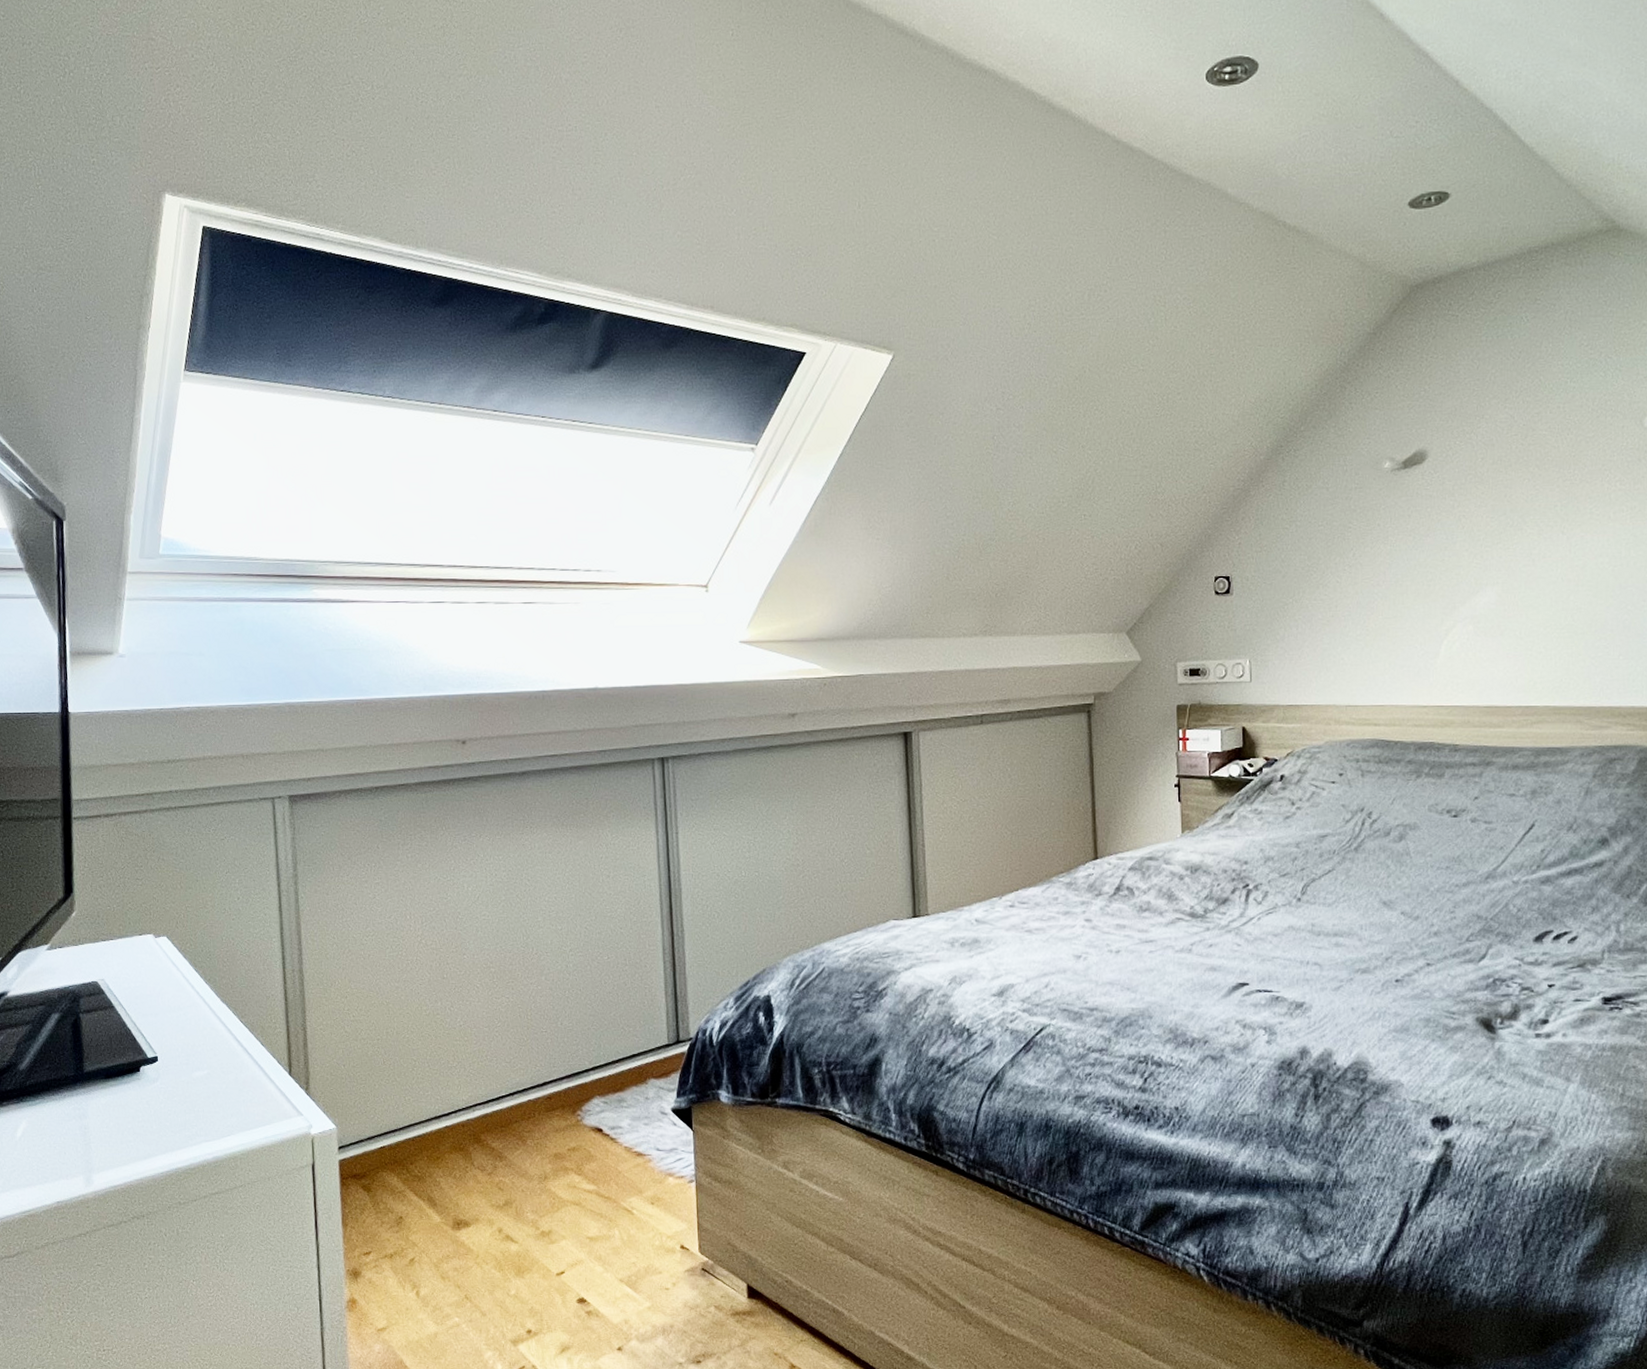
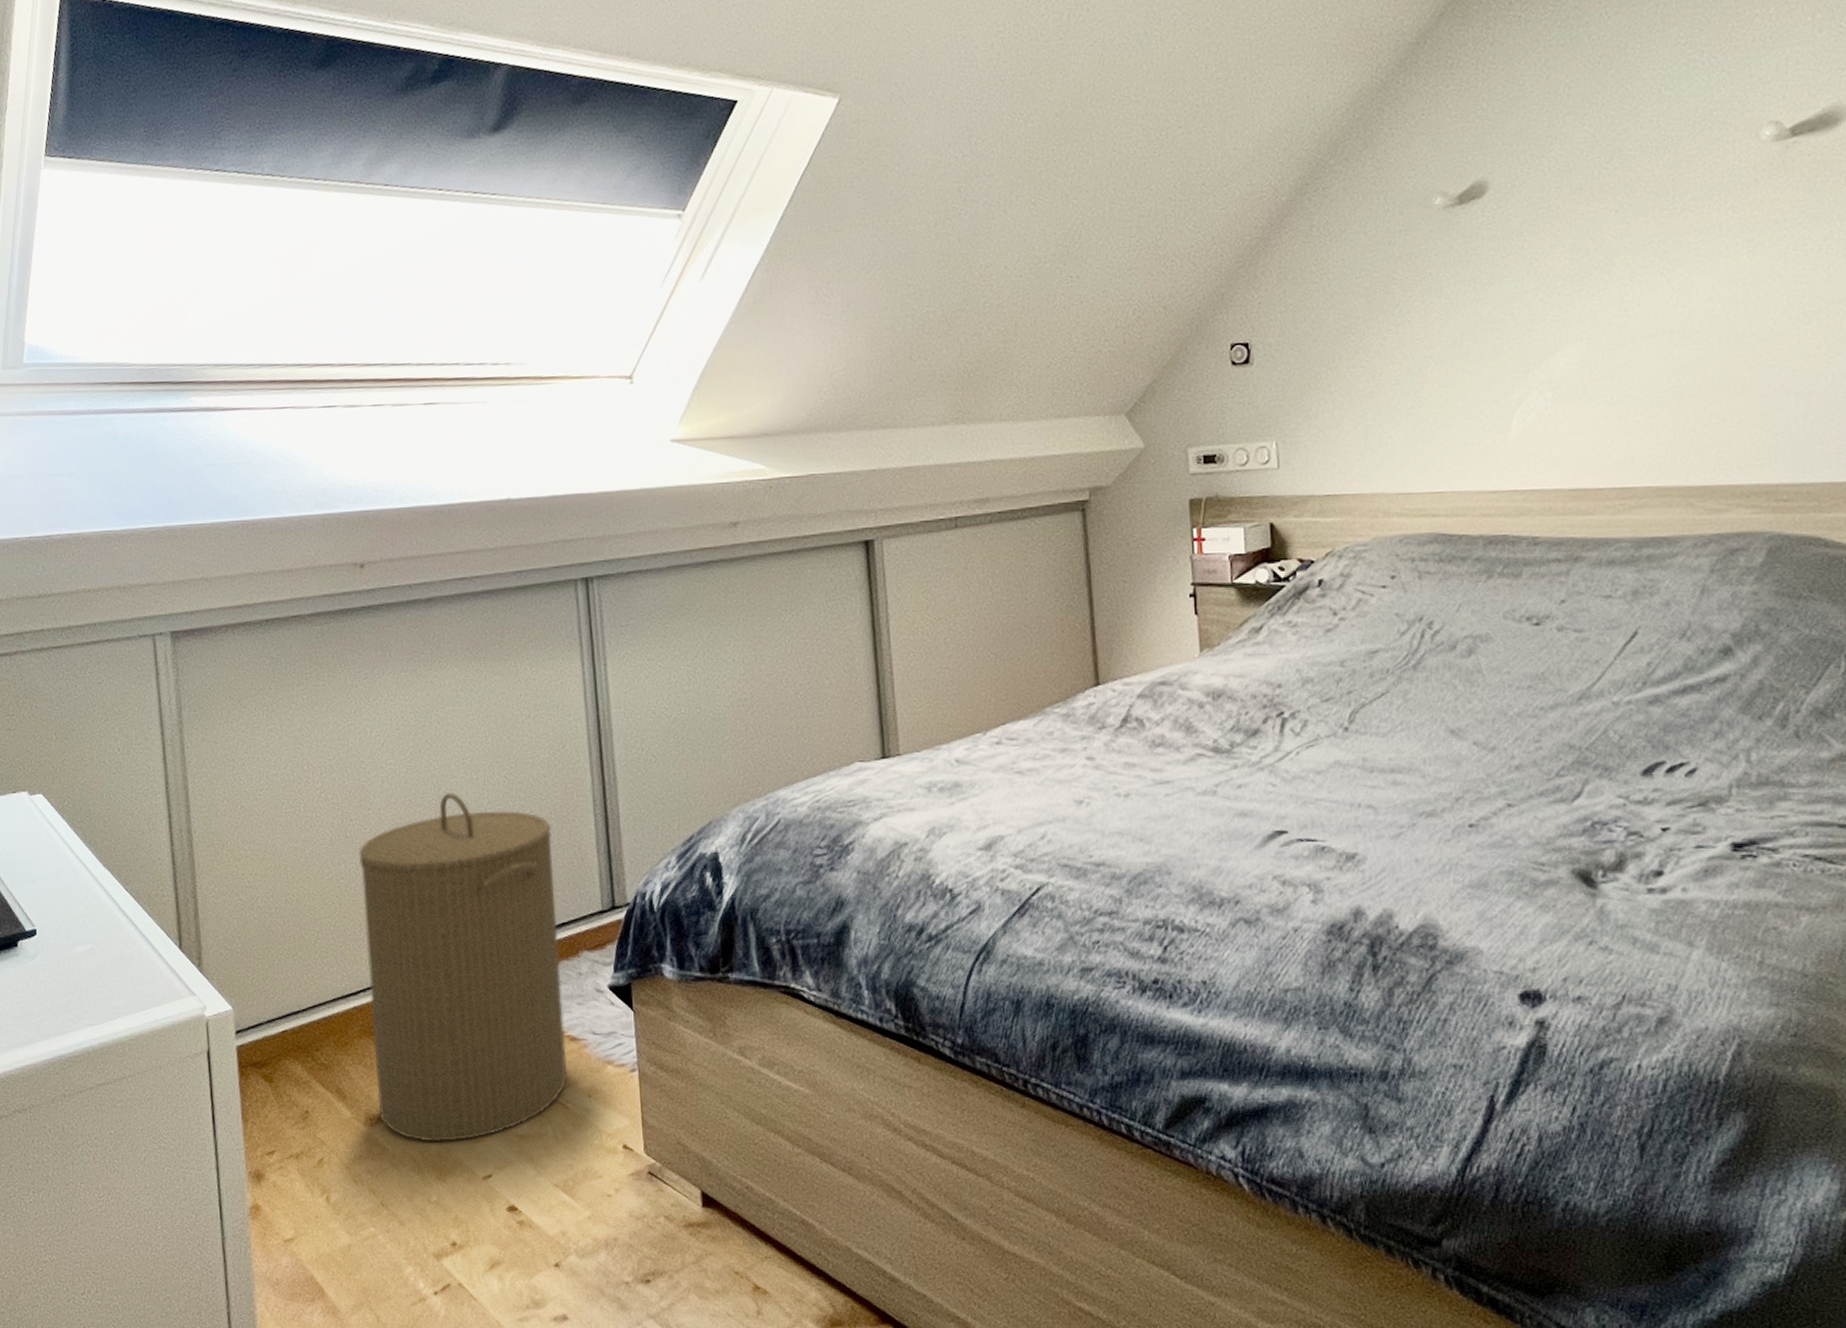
laundry hamper: none [454,941,634,1244] -> present [359,793,568,1143]

